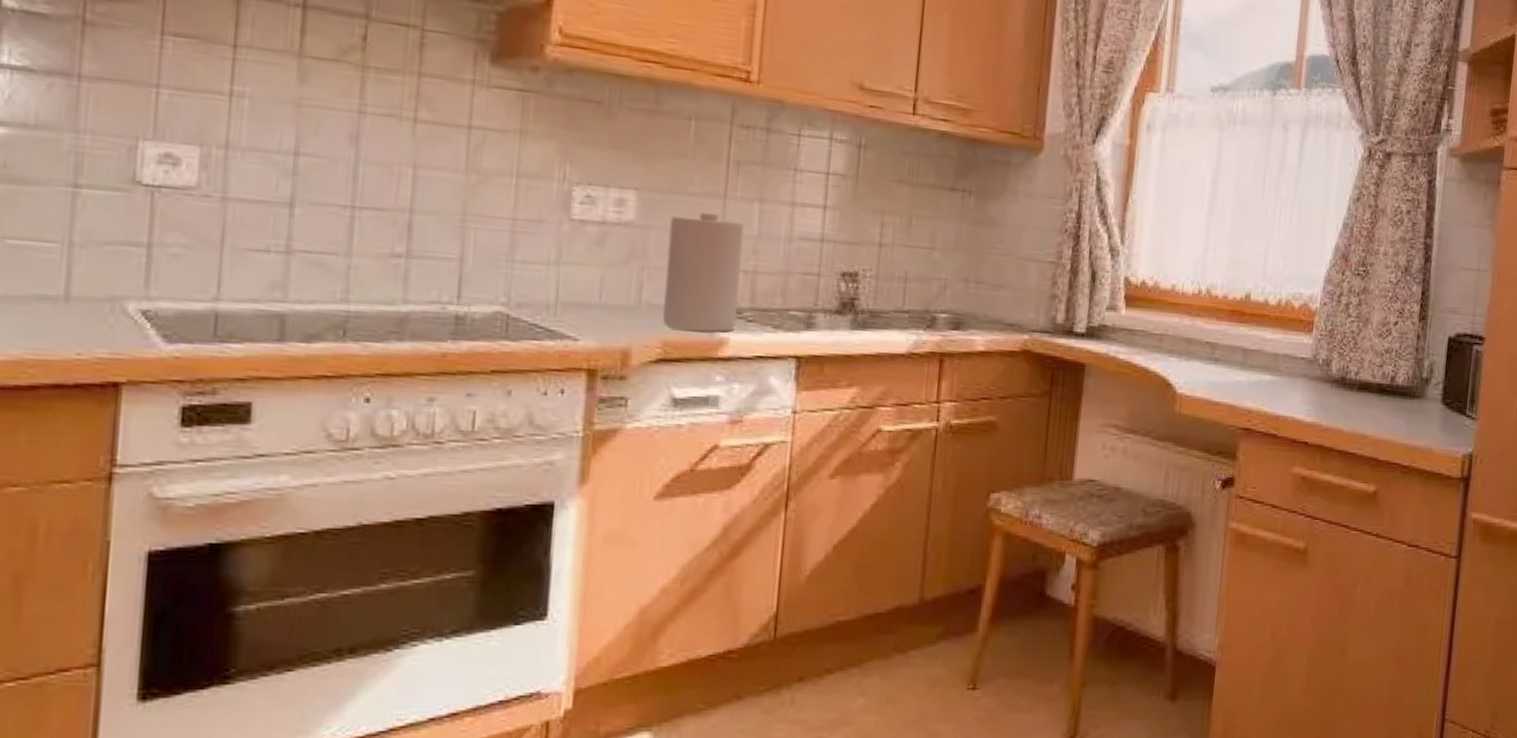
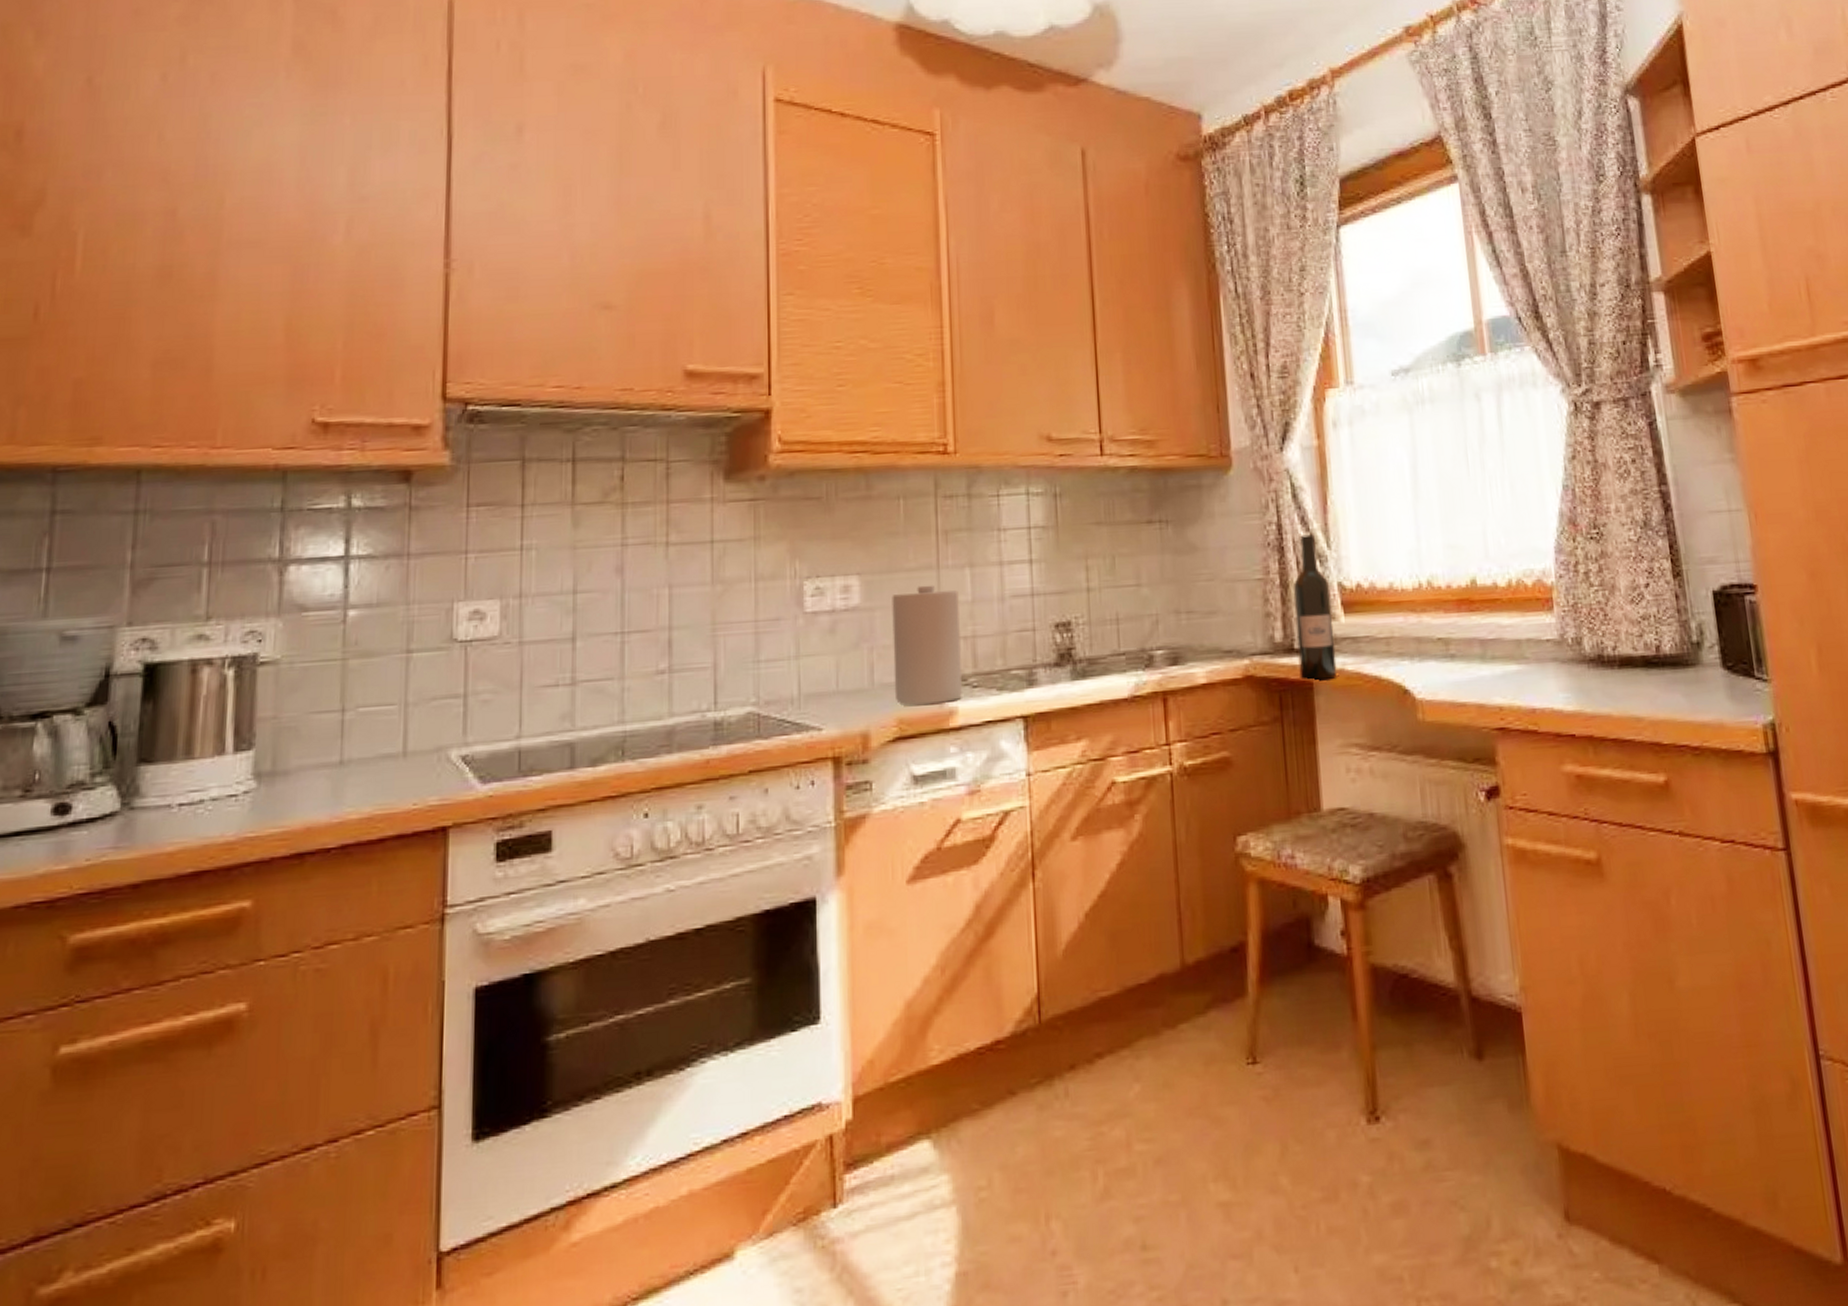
wine bottle: none [1074,227,1117,364] -> present [1293,534,1338,681]

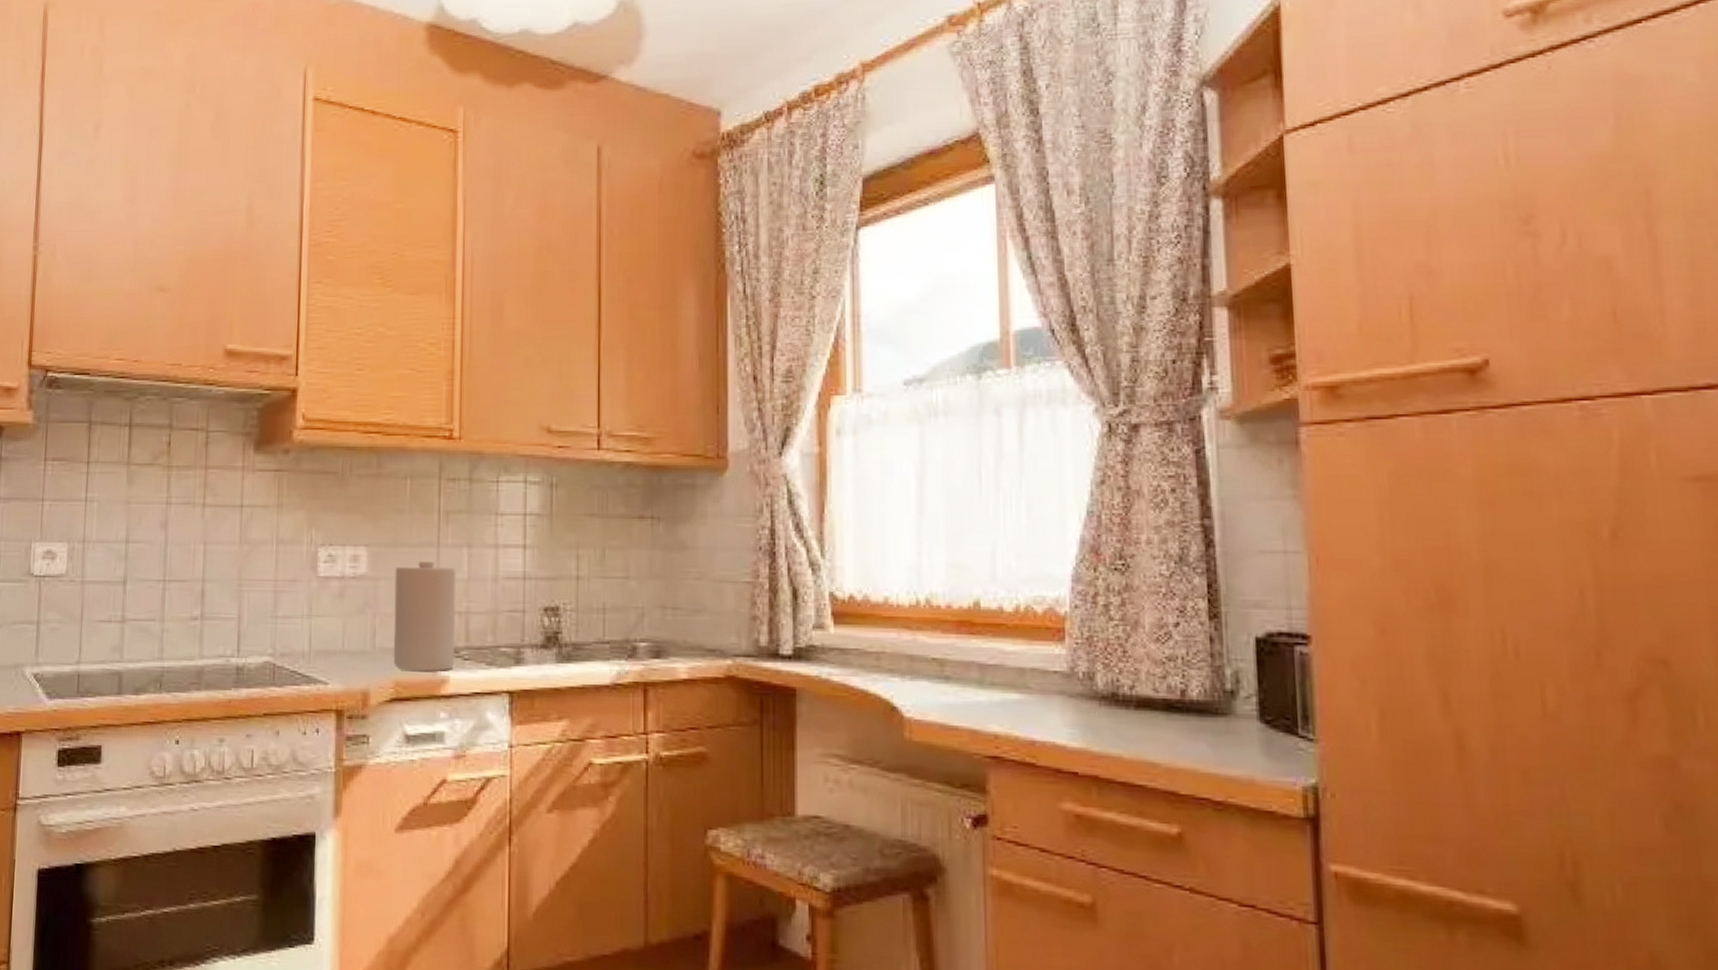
wine bottle: present [1293,534,1338,681] -> none [782,542,822,688]

